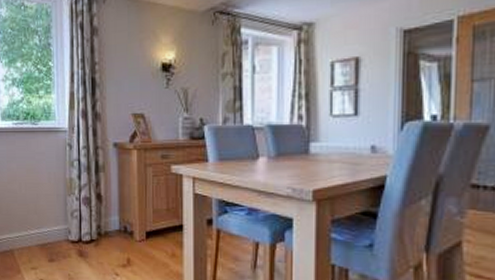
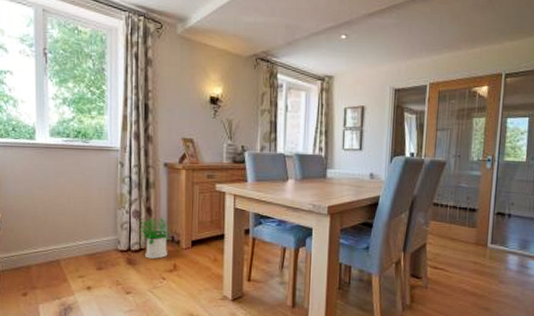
potted plant: none [90,204,122,252] -> present [139,217,170,259]

